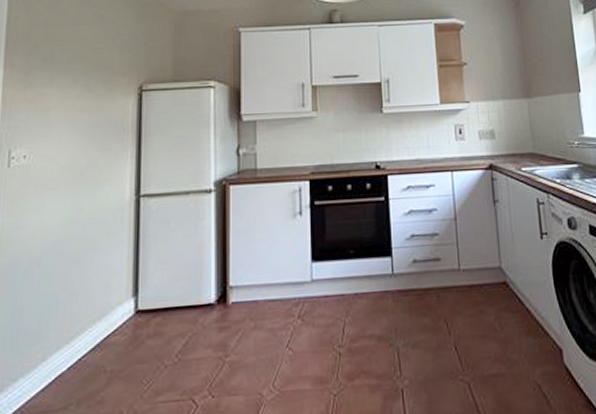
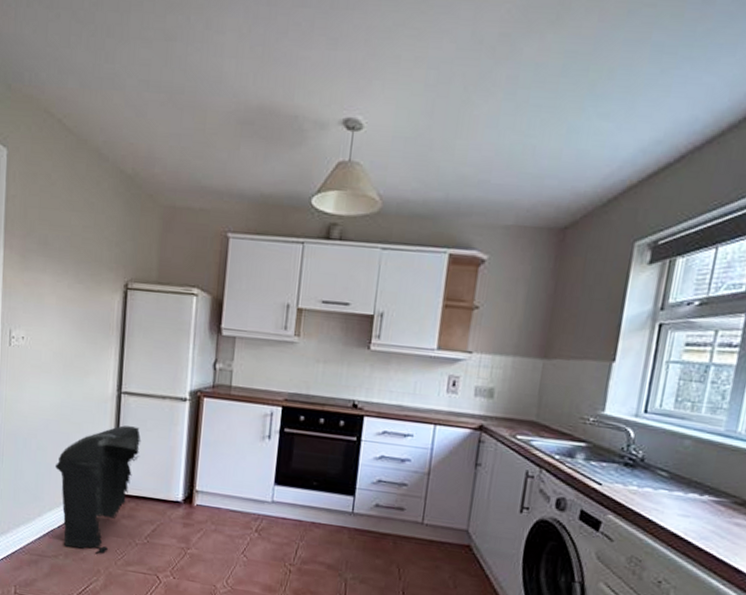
trash can: none [63,230,165,391] -> present [54,425,142,554]

